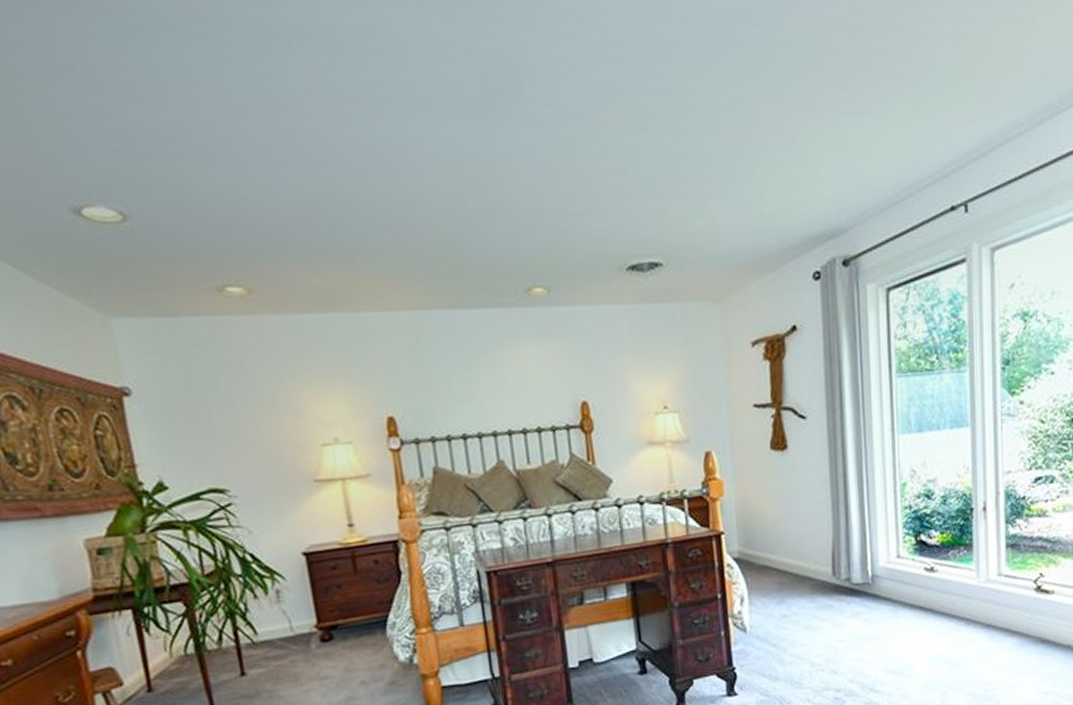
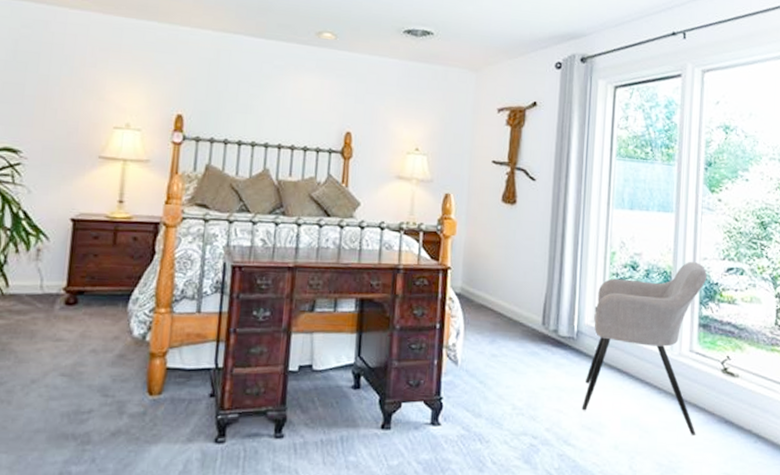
armchair: none [885,477,1013,661] -> present [581,261,707,435]

